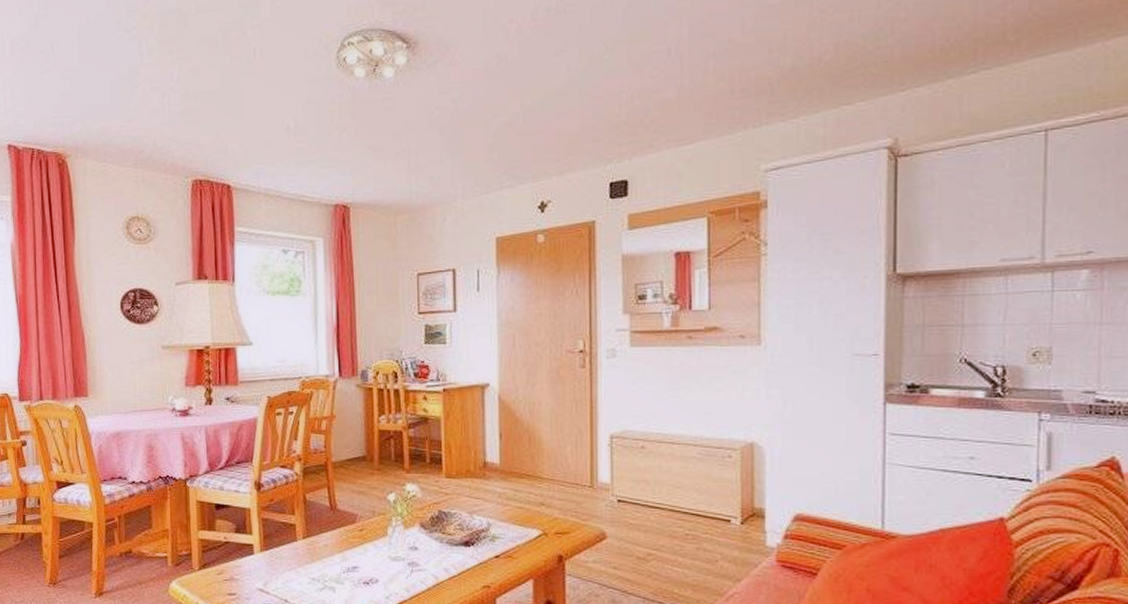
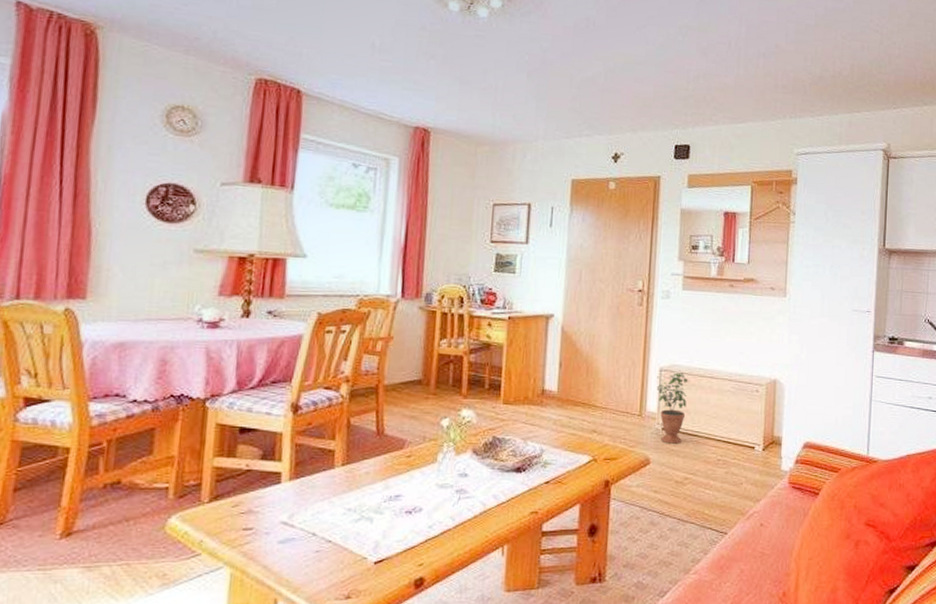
potted plant: none [608,436,644,517] -> present [656,370,688,444]

